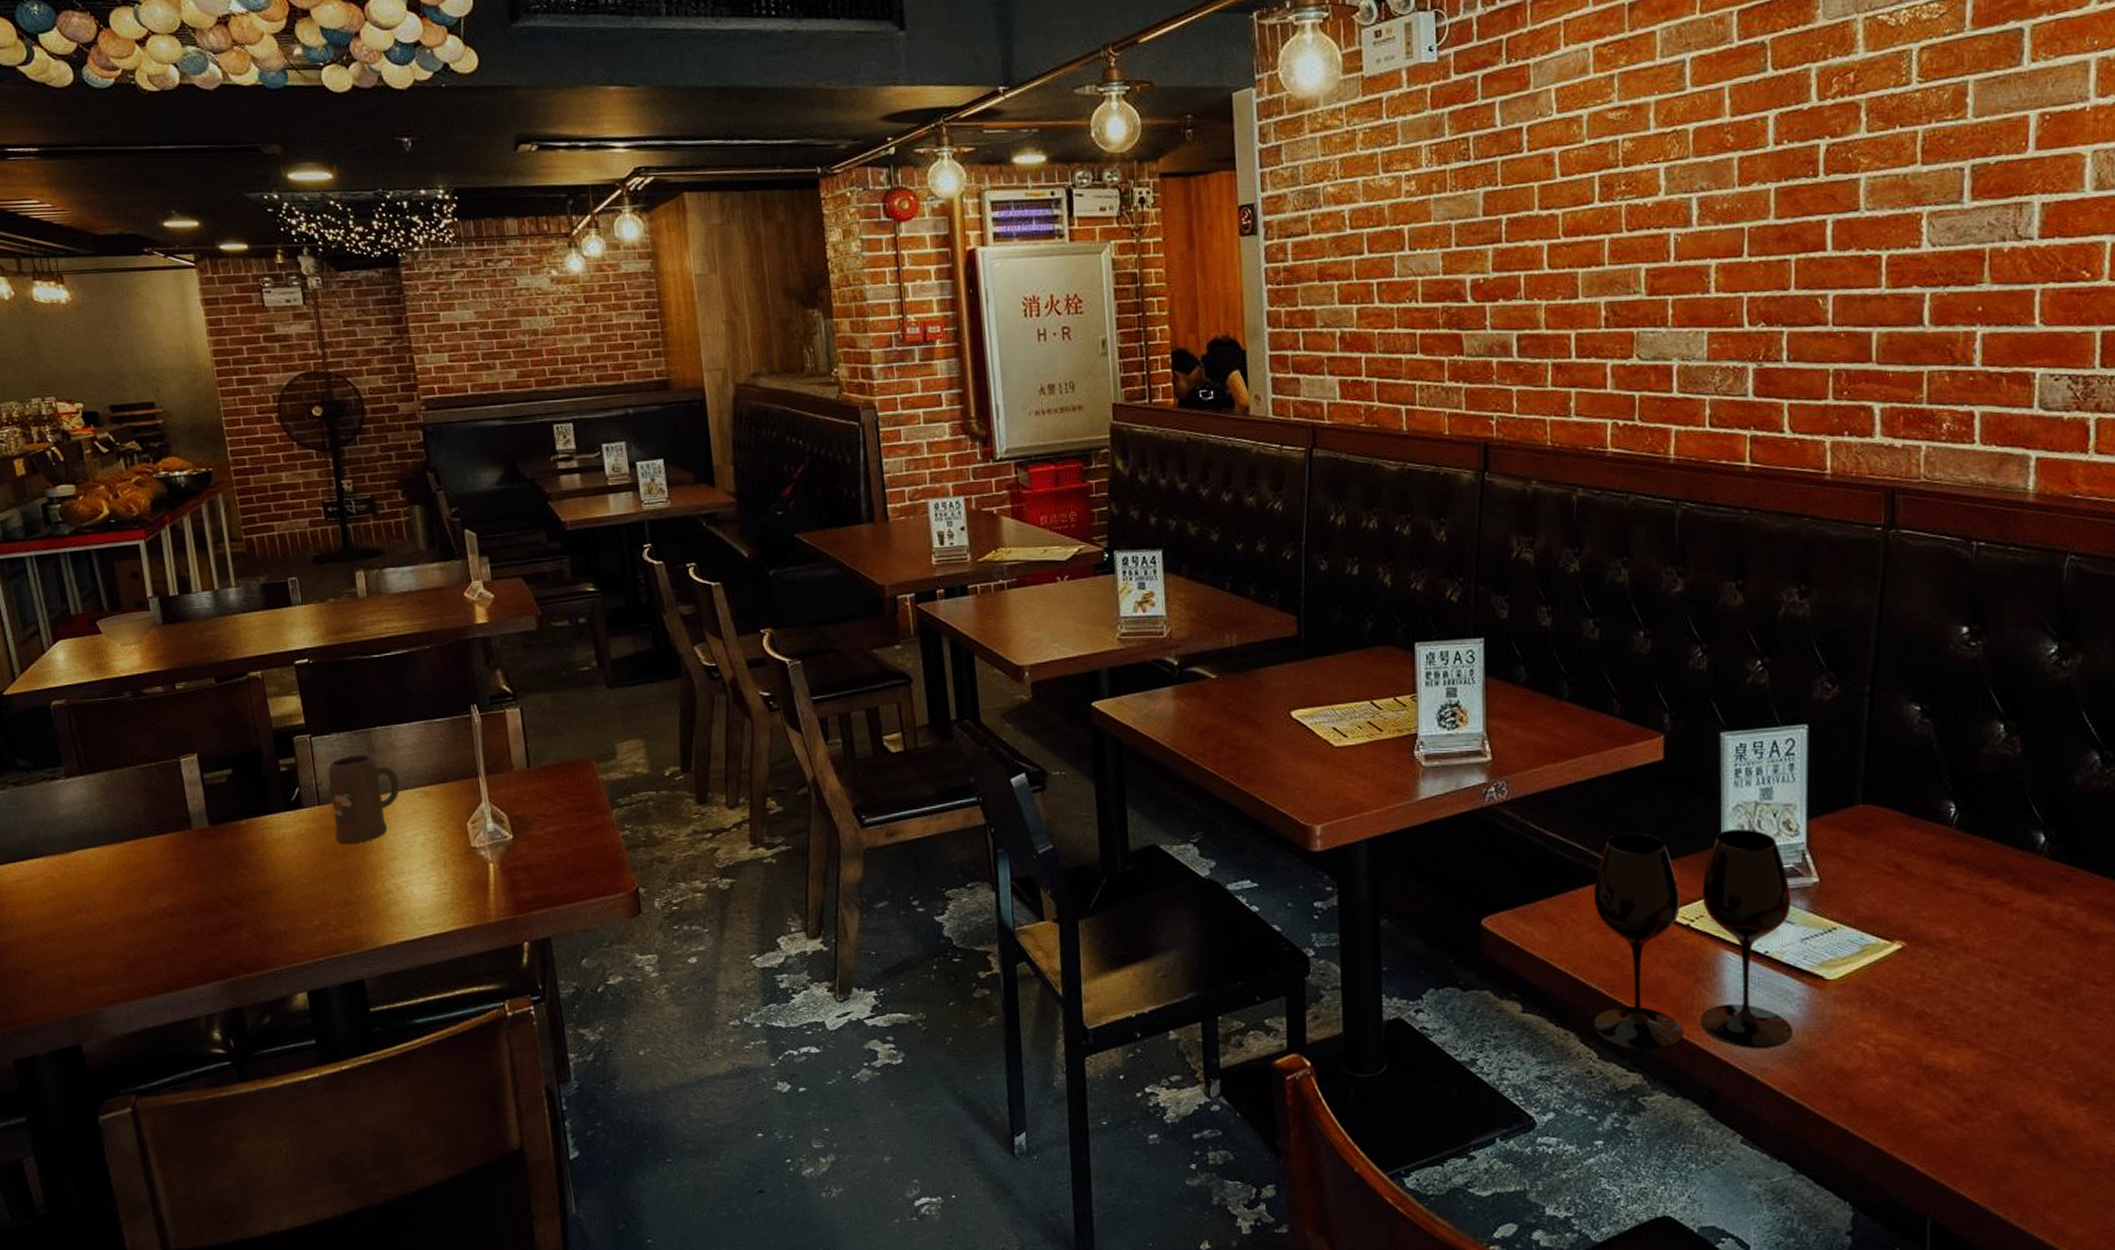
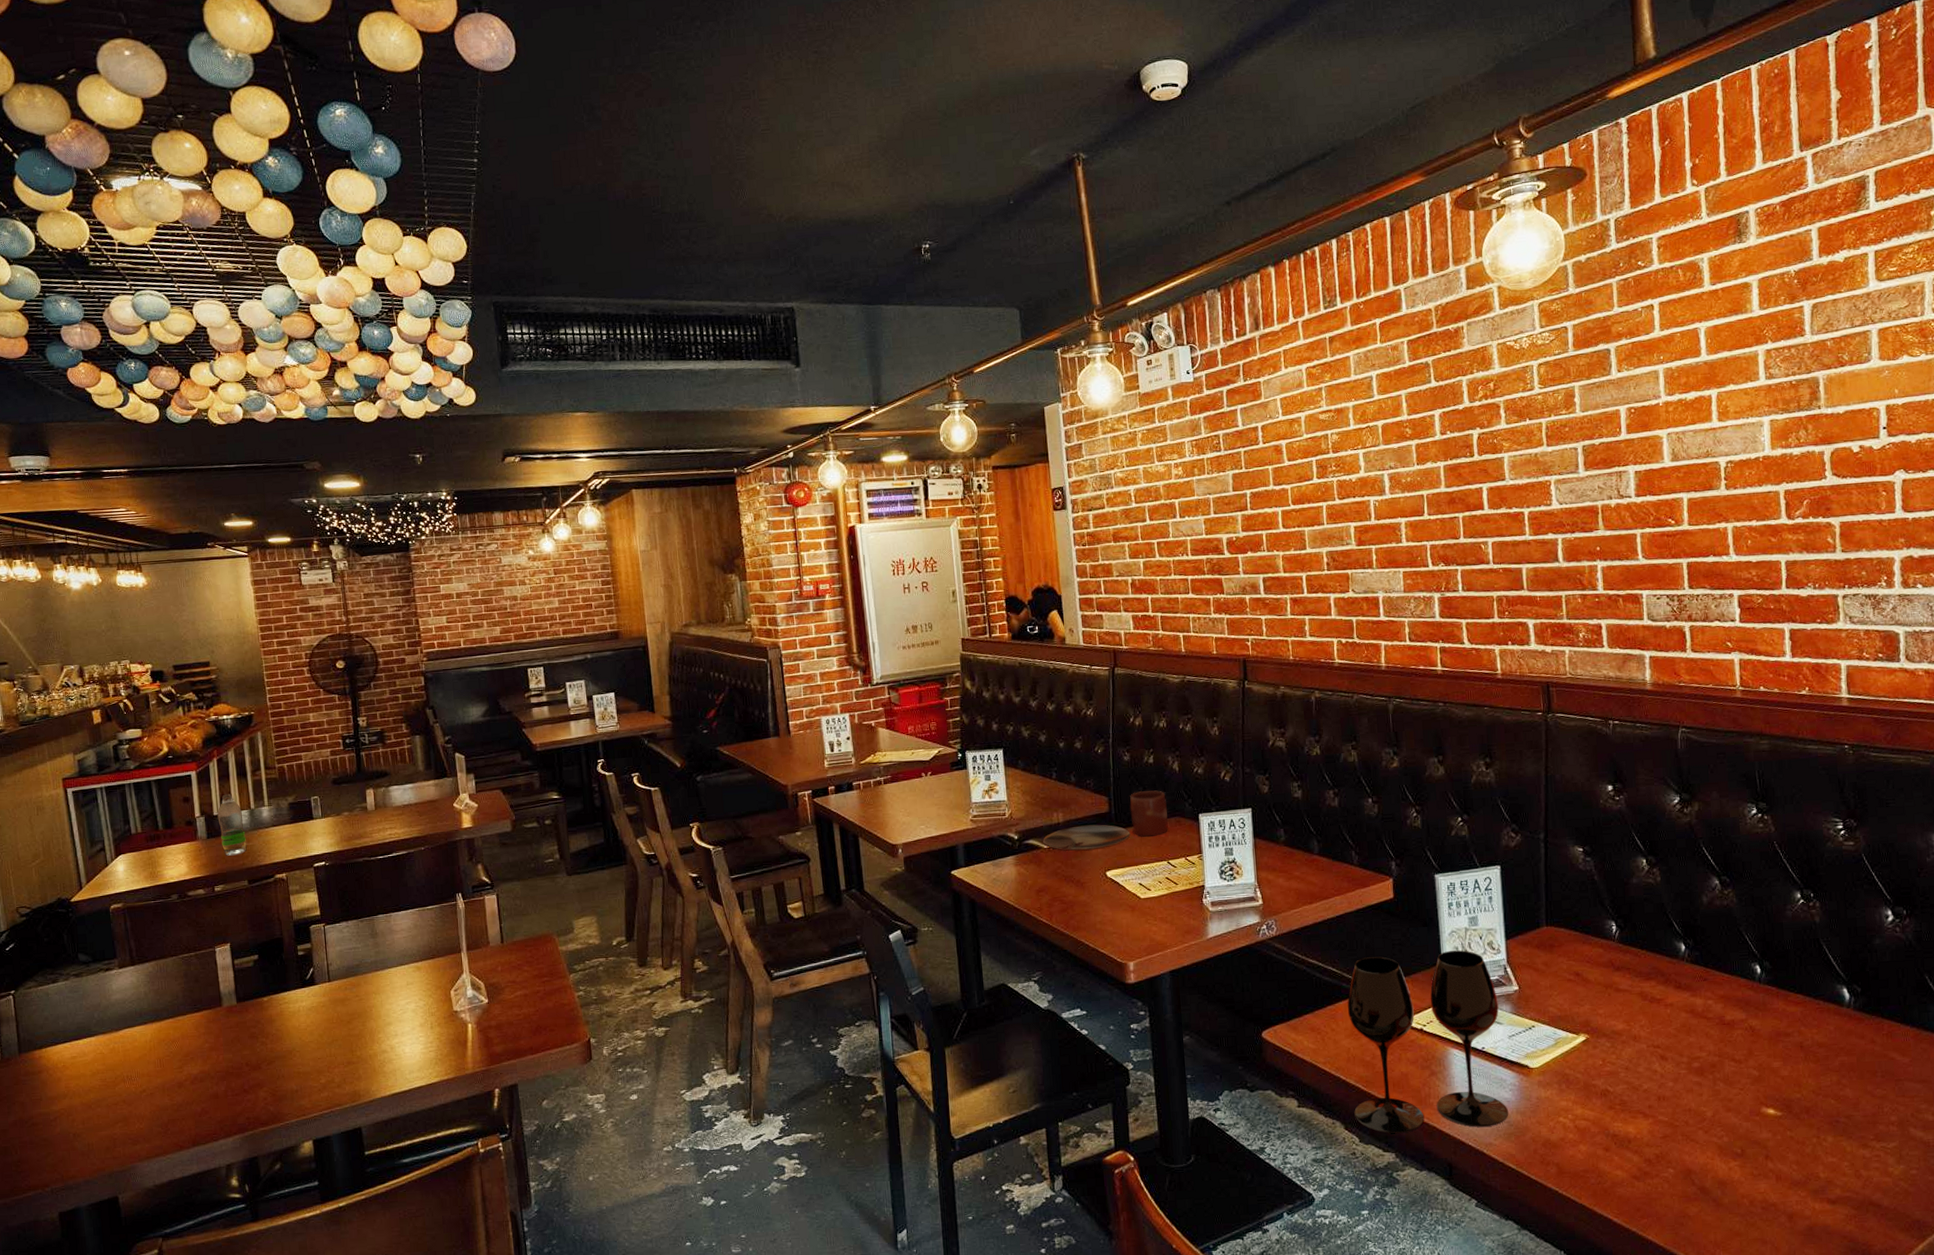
bowl: present [96,610,156,647] -> none [152,828,202,859]
bottle: none [173,570,212,647] -> present [217,794,247,856]
beer mug: present [328,755,400,844] -> none [338,938,396,1014]
plate: none [1210,651,1324,684] -> present [1043,824,1131,852]
mug: none [1325,609,1375,669] -> present [1129,790,1168,837]

